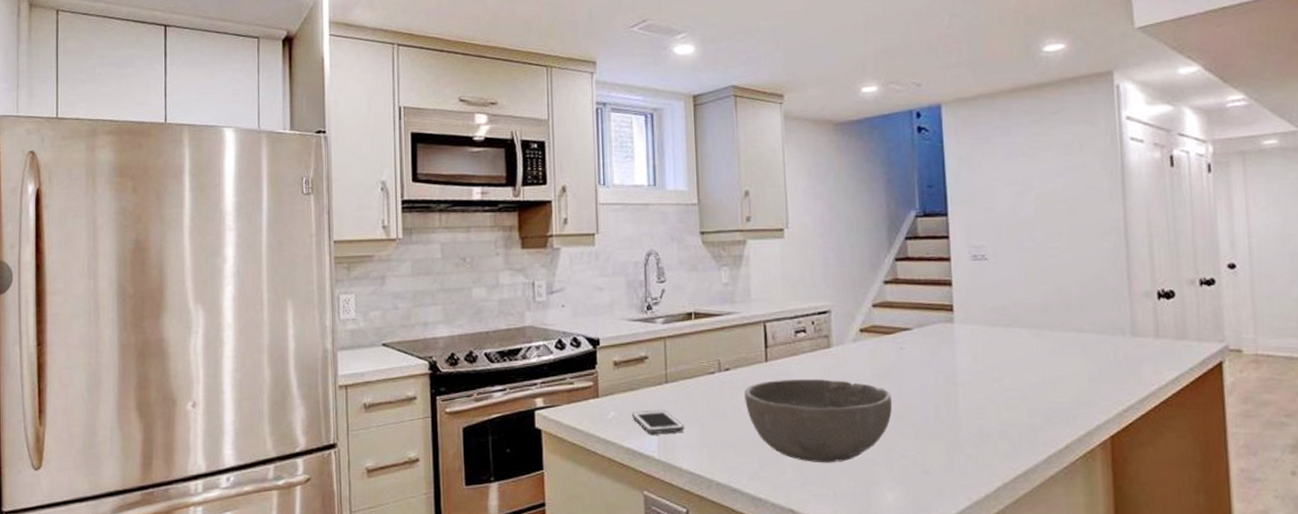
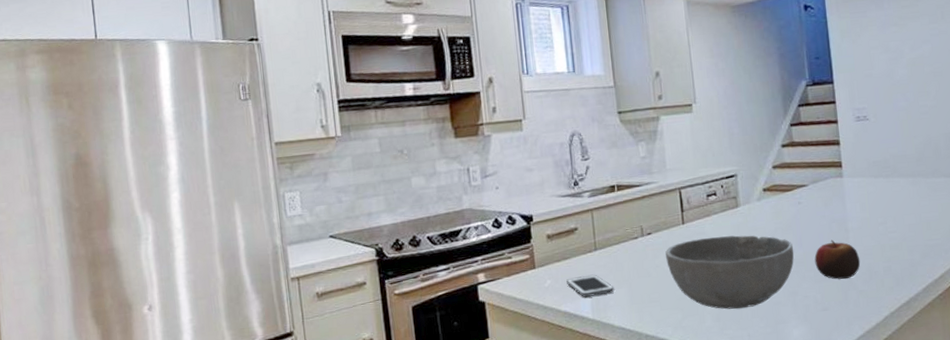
apple: none [916,393,971,440] -> present [814,240,861,280]

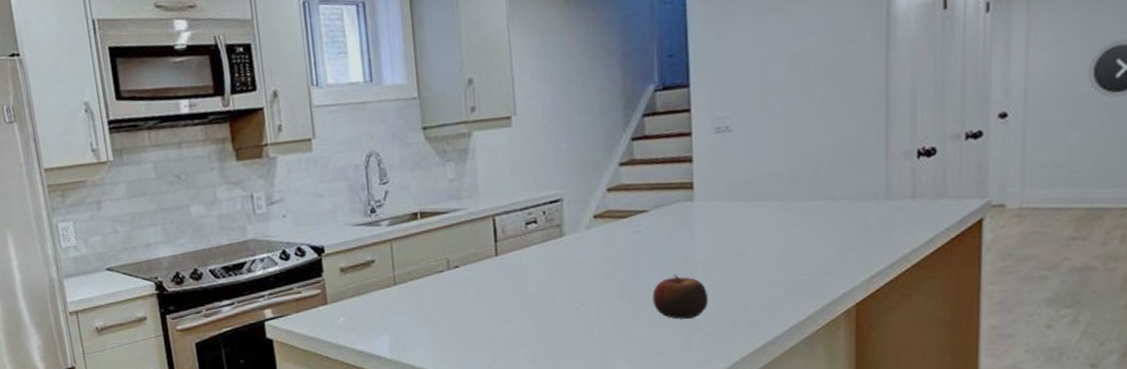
cell phone: present [566,274,615,298] -> none [362,311,416,336]
bowl: present [665,235,794,309] -> none [475,268,628,351]

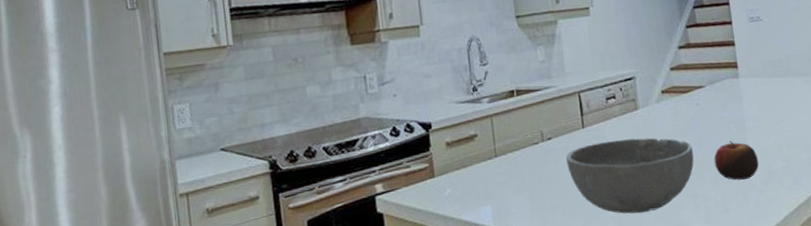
bowl: none [475,268,628,351] -> present [566,138,694,214]

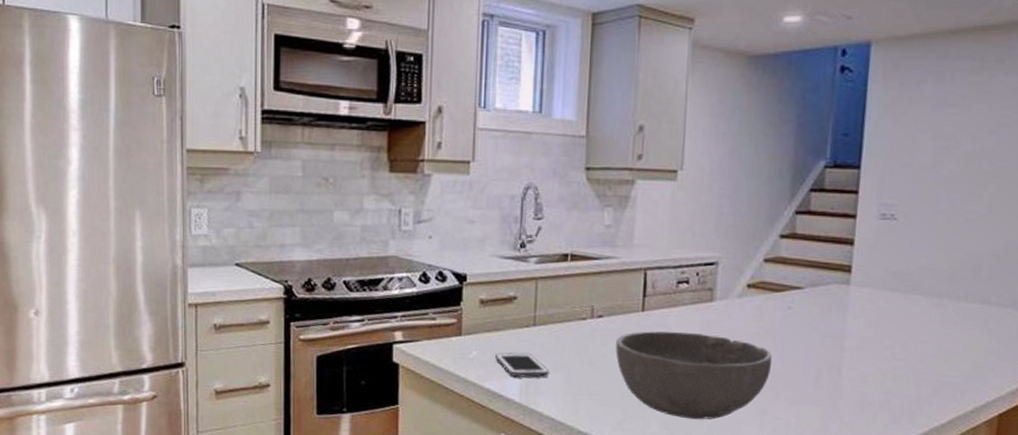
cell phone: none [466,182,516,206] -> present [495,352,550,378]
apple: present [714,140,759,180] -> none [795,357,853,406]

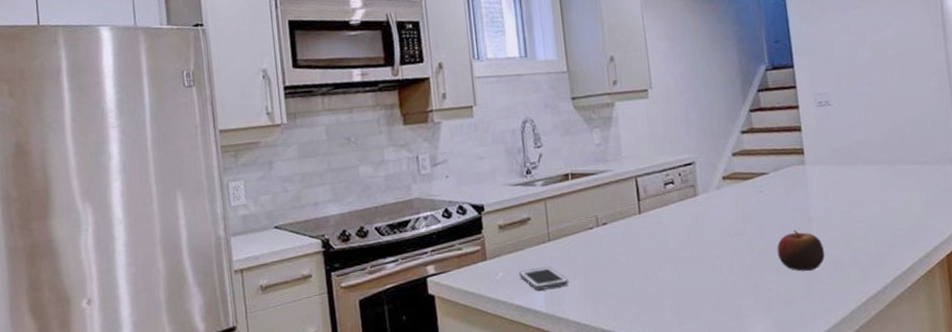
bowl: present [616,331,773,420] -> none [622,225,756,303]
apple: none [795,357,853,406] -> present [777,230,825,272]

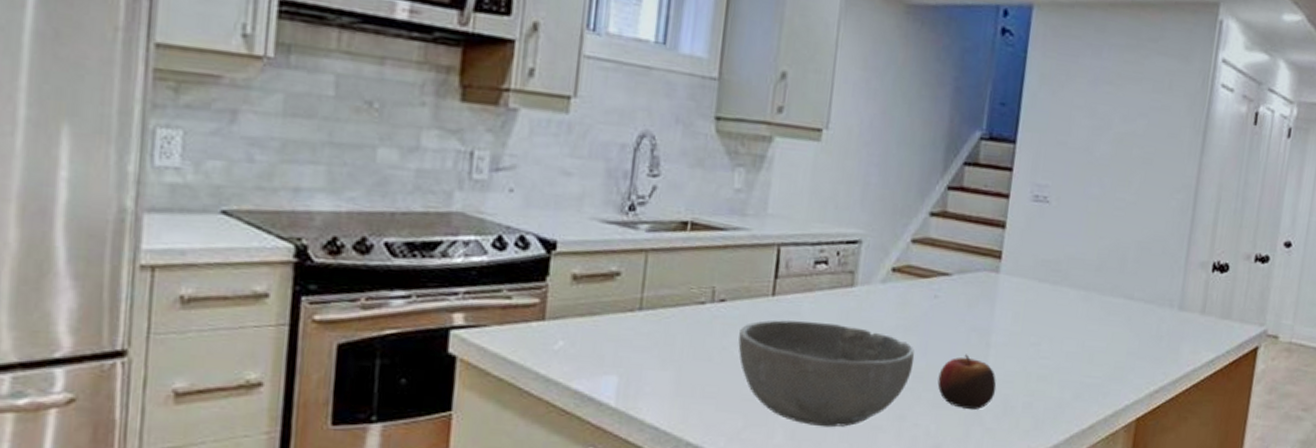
cell phone: present [519,266,569,291] -> none [587,342,656,376]
bowl: none [622,225,756,303] -> present [738,320,915,428]

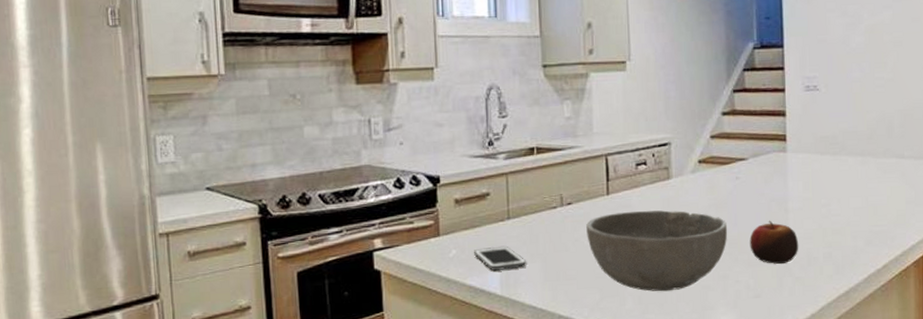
cell phone: none [587,342,656,376] -> present [474,246,527,271]

